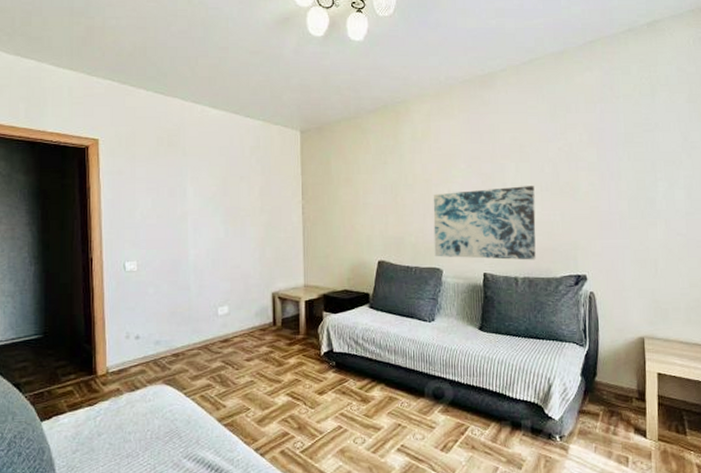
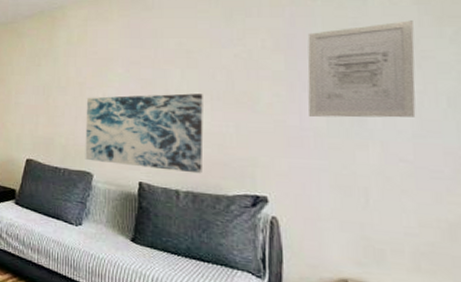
wall art: none [613,116,688,202] -> present [307,20,416,118]

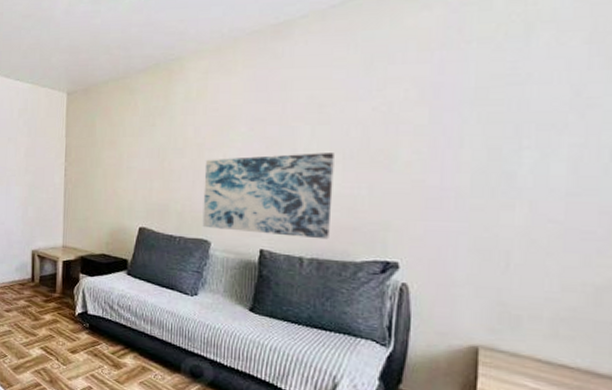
wall art: present [307,20,416,118] -> none [452,63,581,176]

